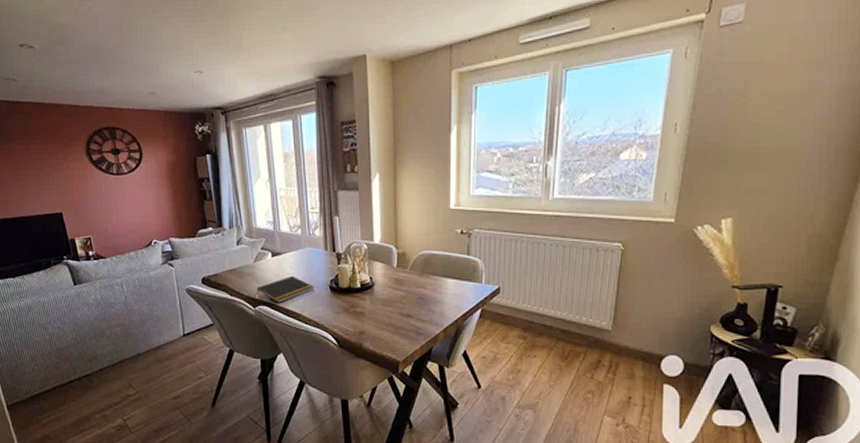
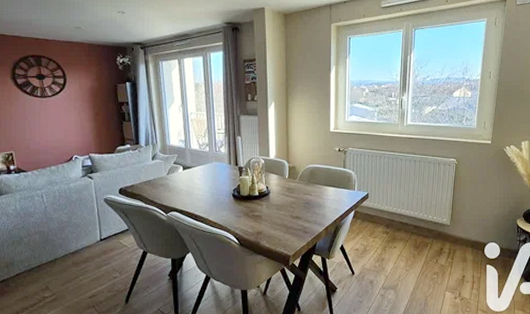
notepad: present [256,275,315,303] -> none [168,186,220,209]

